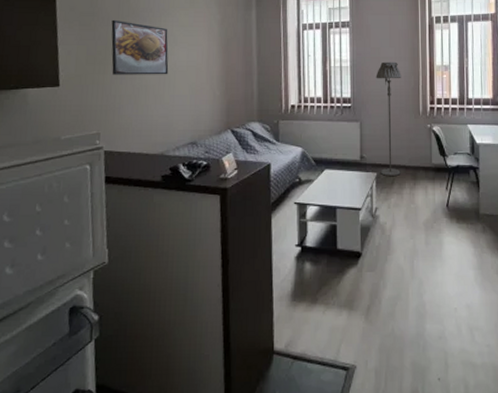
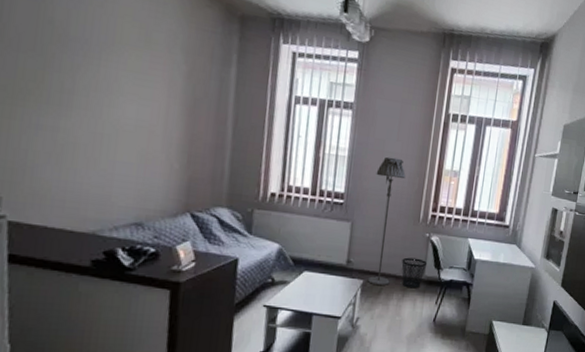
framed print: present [111,19,169,75] -> none [22,44,111,133]
wastebasket: none [409,148,432,177] -> present [401,257,426,289]

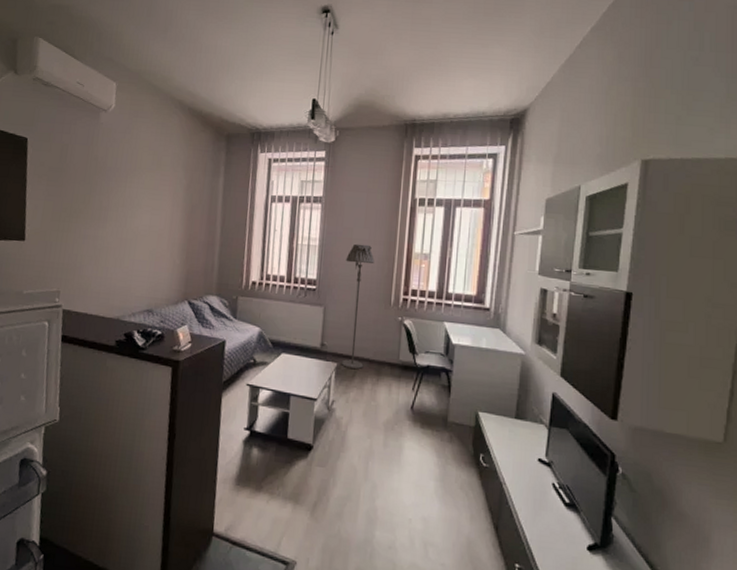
wastebasket: present [401,257,426,289] -> none [374,341,400,374]

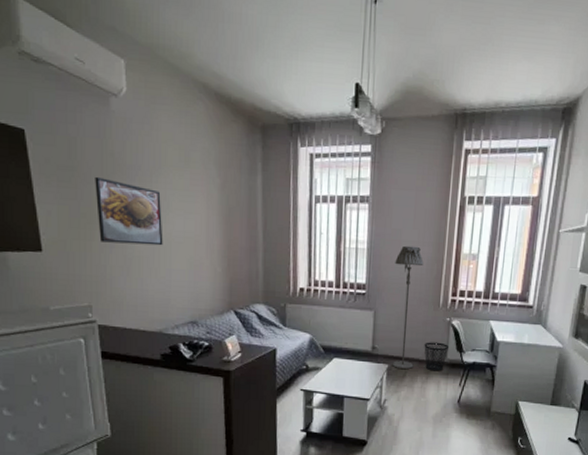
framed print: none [75,177,133,238] -> present [95,176,163,246]
wastebasket: none [374,341,400,374] -> present [424,342,448,372]

